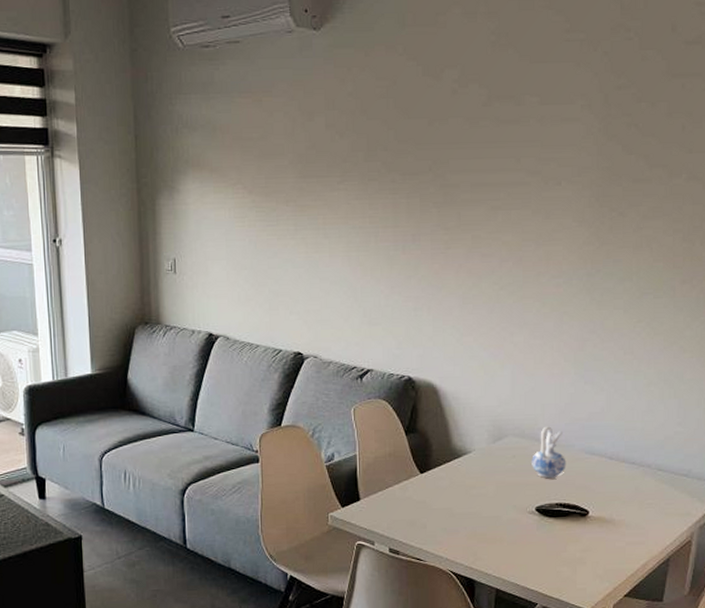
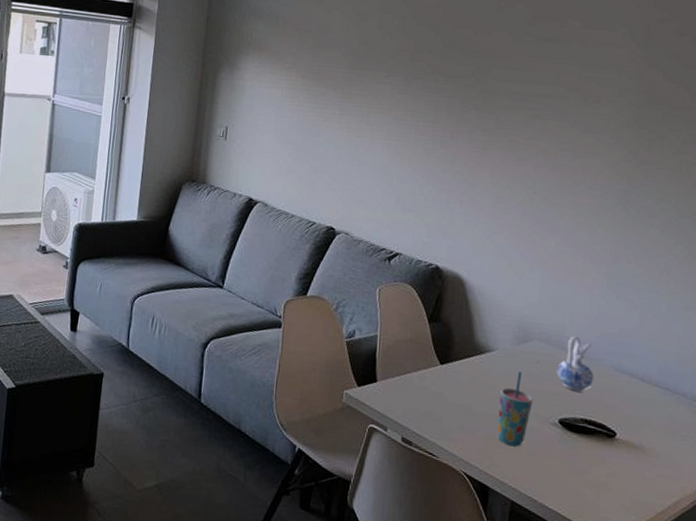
cup: none [479,468,511,540] -> present [497,371,533,447]

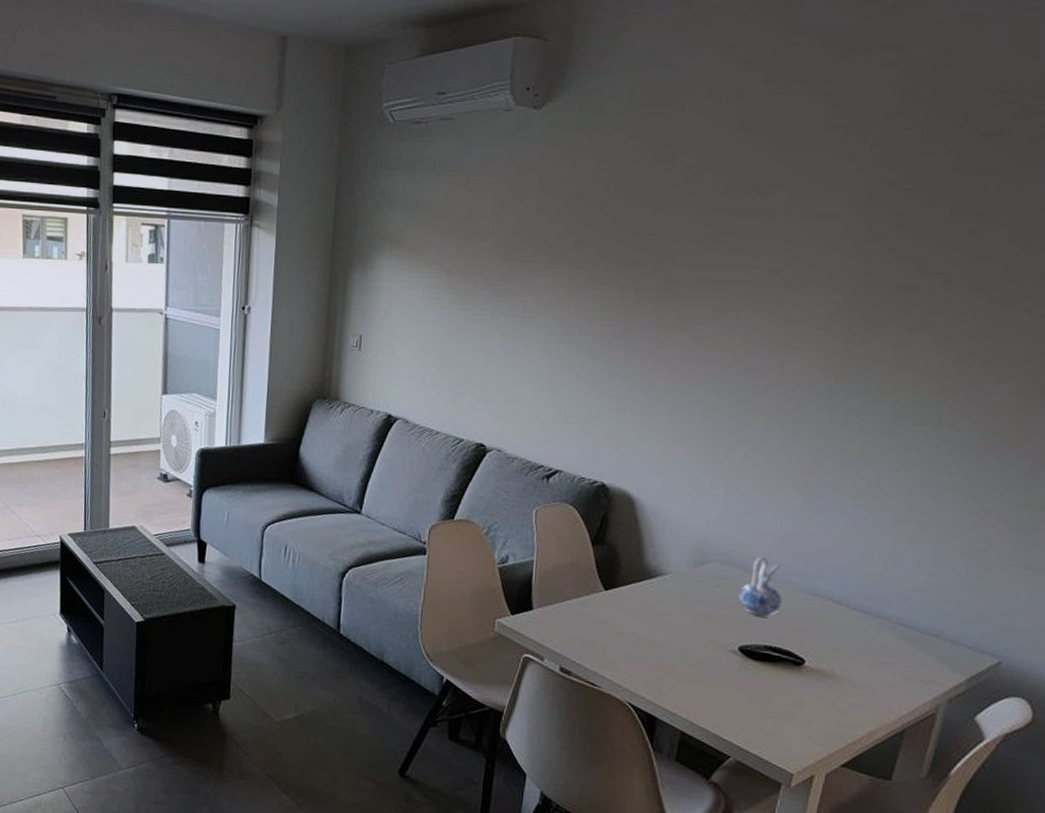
cup: present [497,371,533,447] -> none [668,596,710,676]

